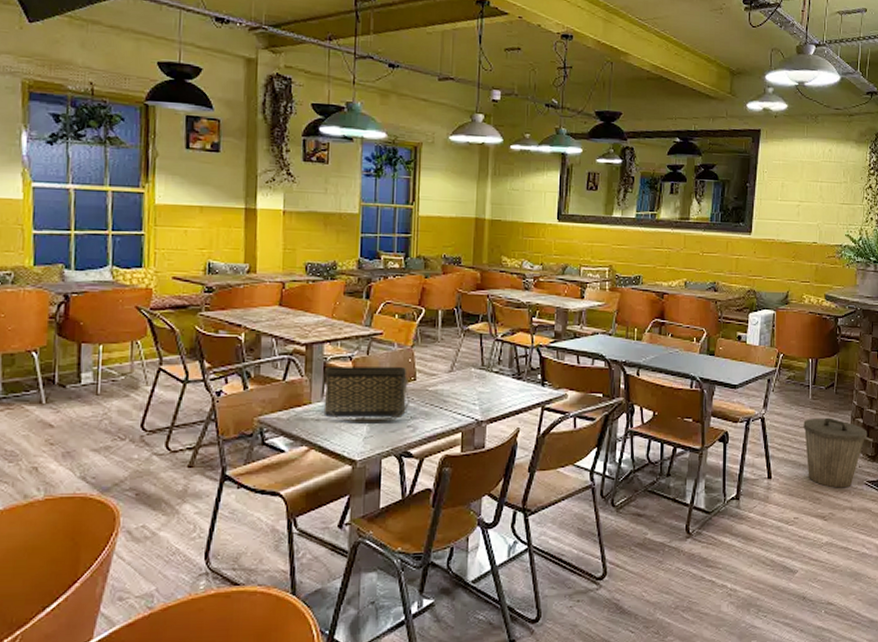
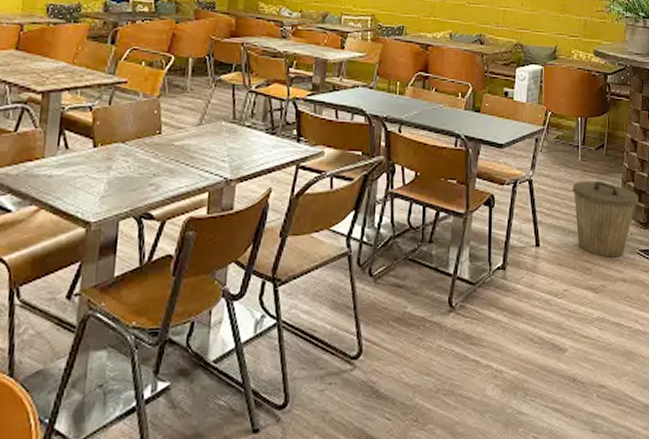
handbag: present [321,367,409,424] -> none [55,117,153,181]

